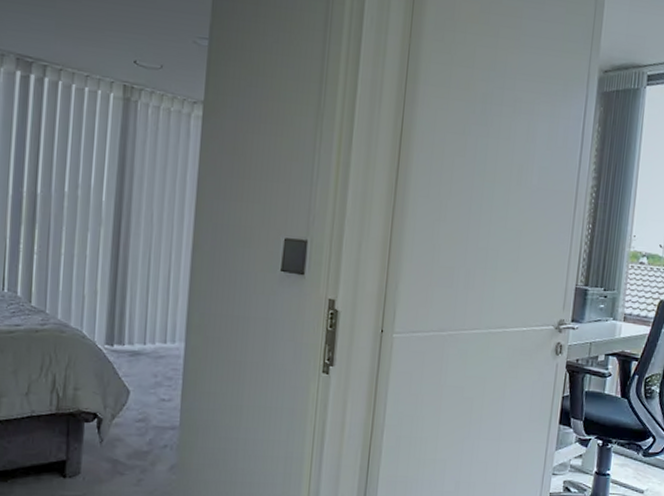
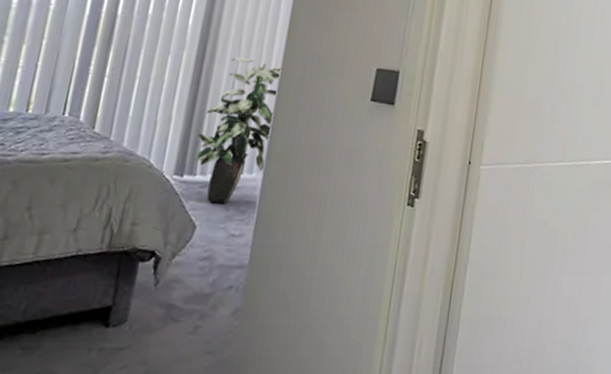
indoor plant: none [121,231,195,371] -> present [194,57,283,204]

